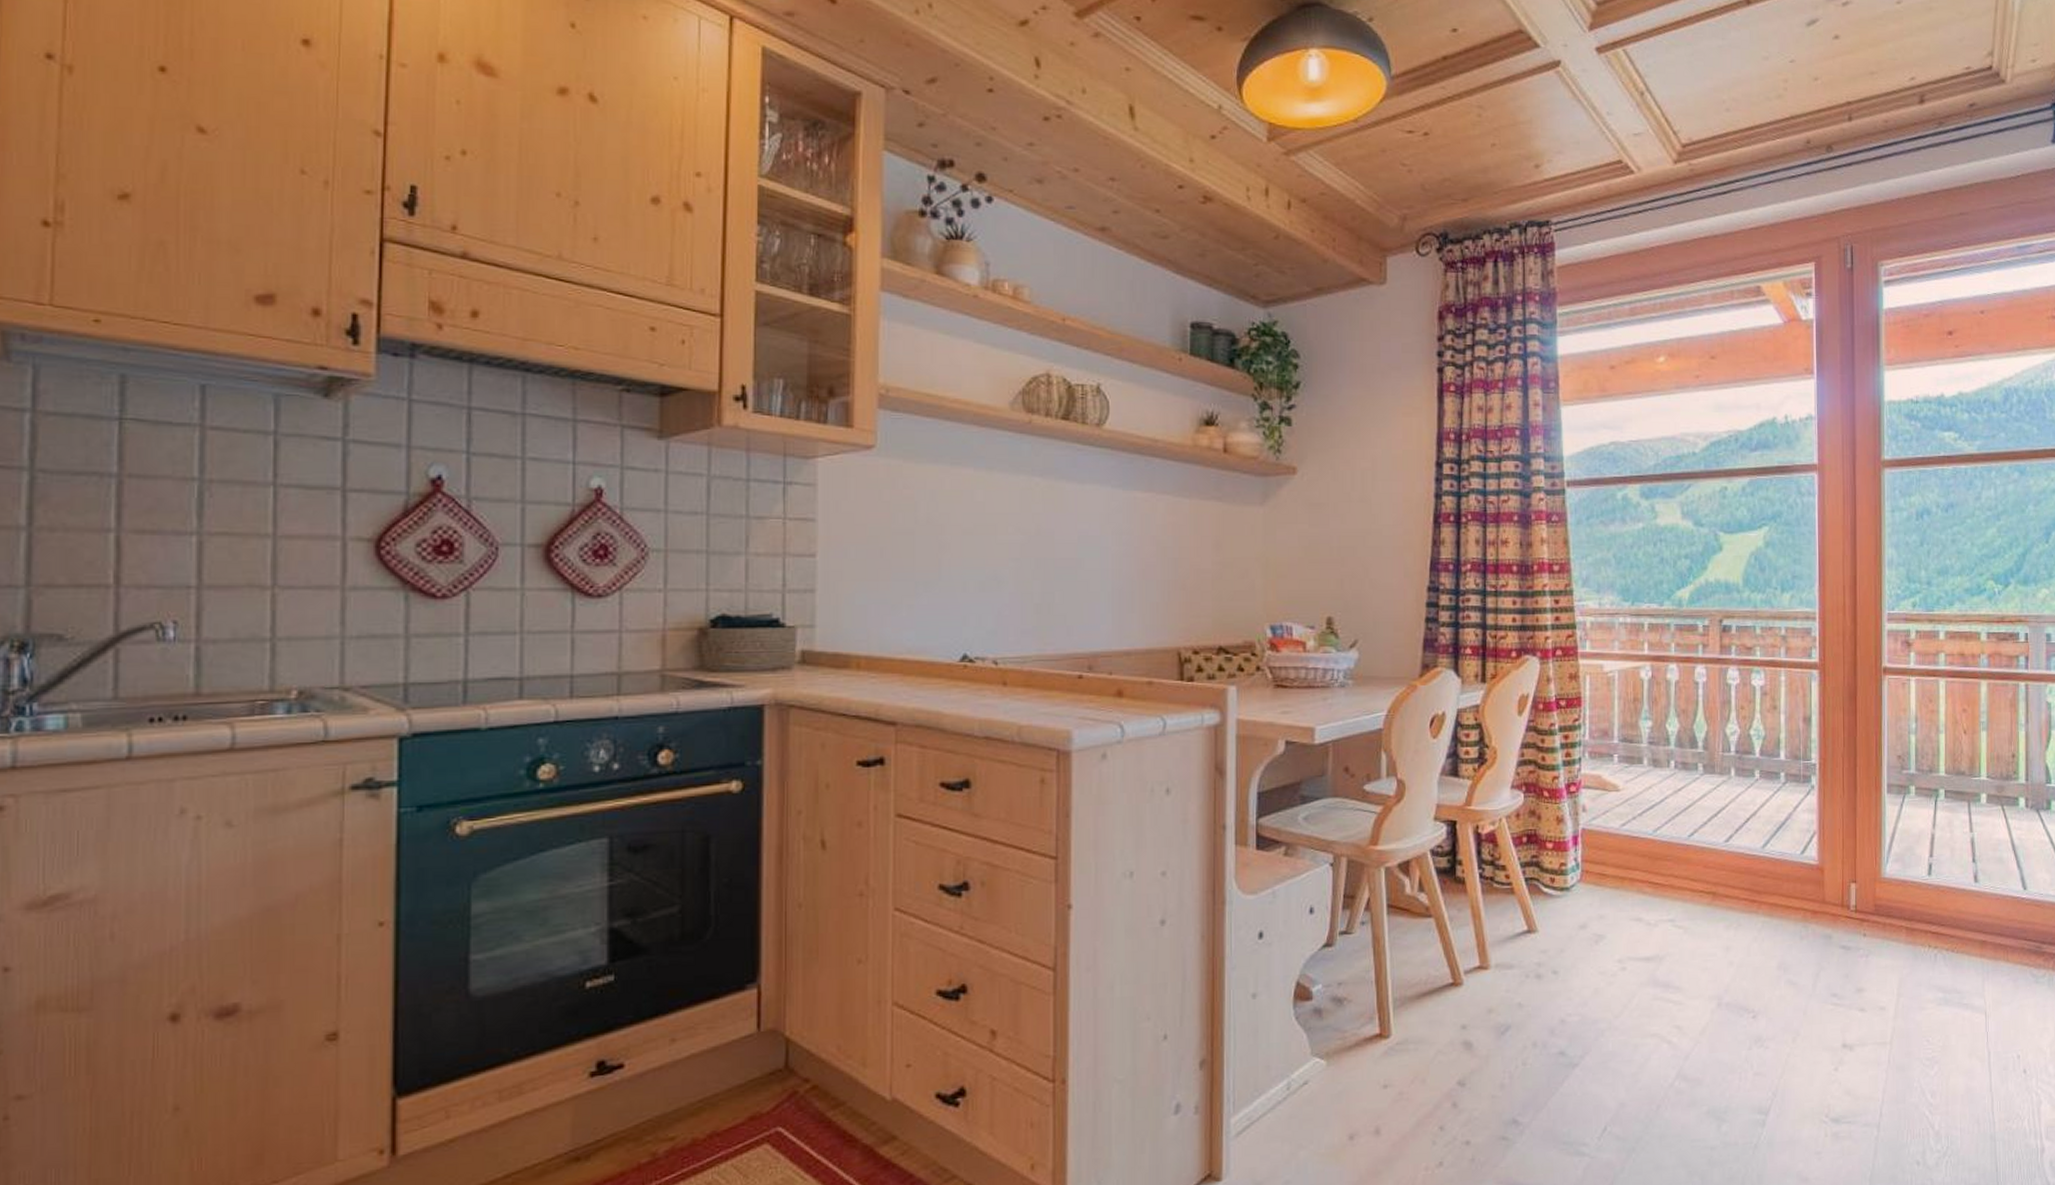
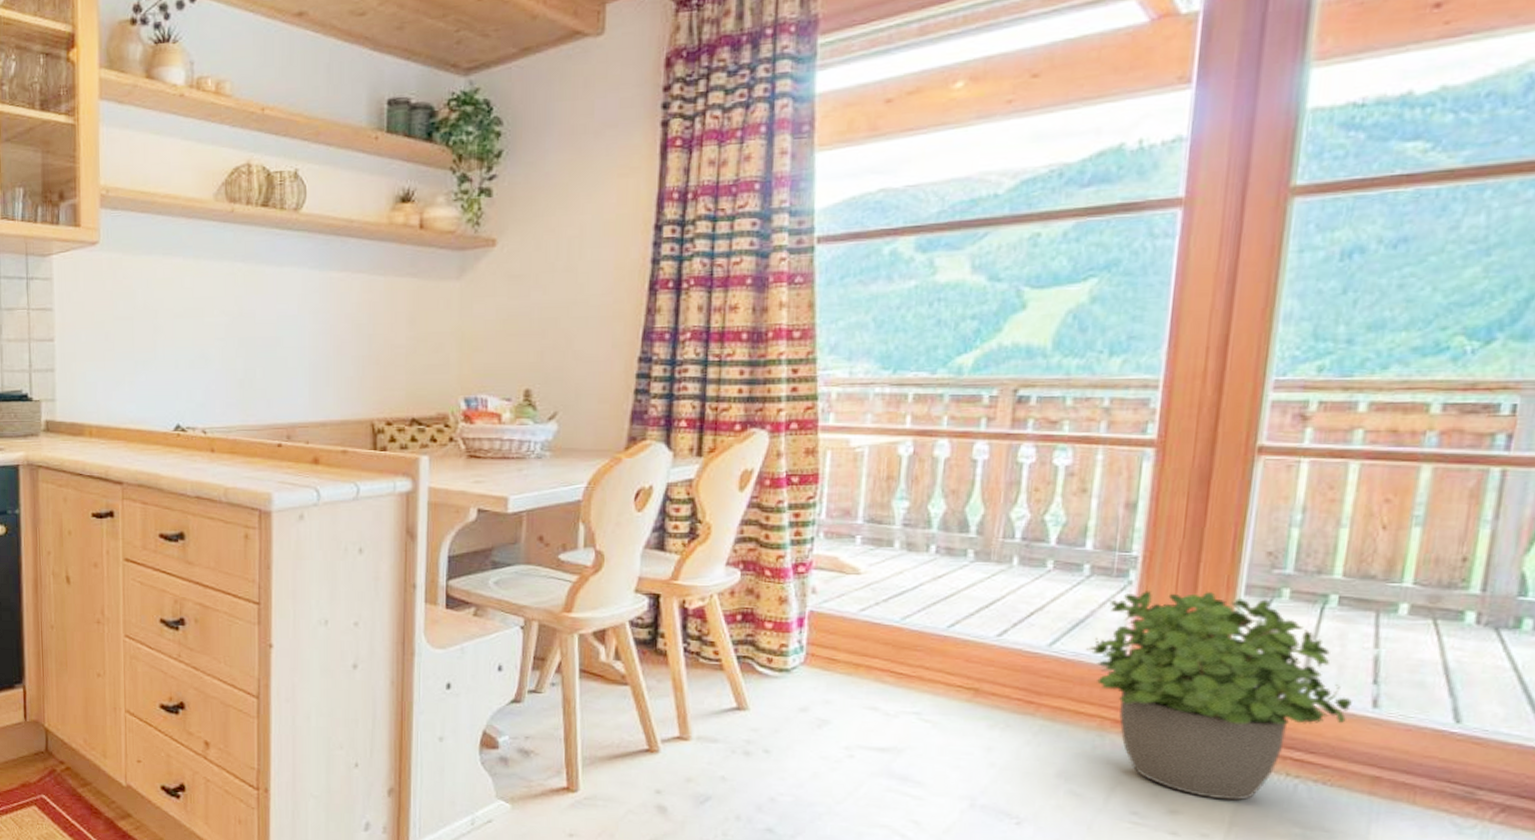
potted plant: none [1788,791,1962,975] -> present [1086,591,1352,801]

